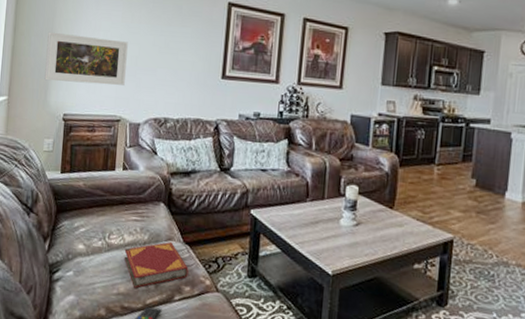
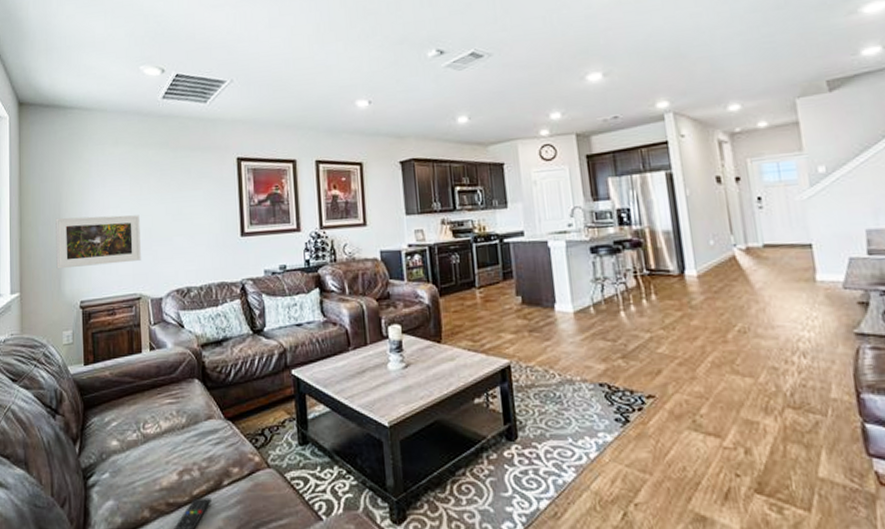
hardback book: present [124,242,189,288] -> none [162,421,234,479]

